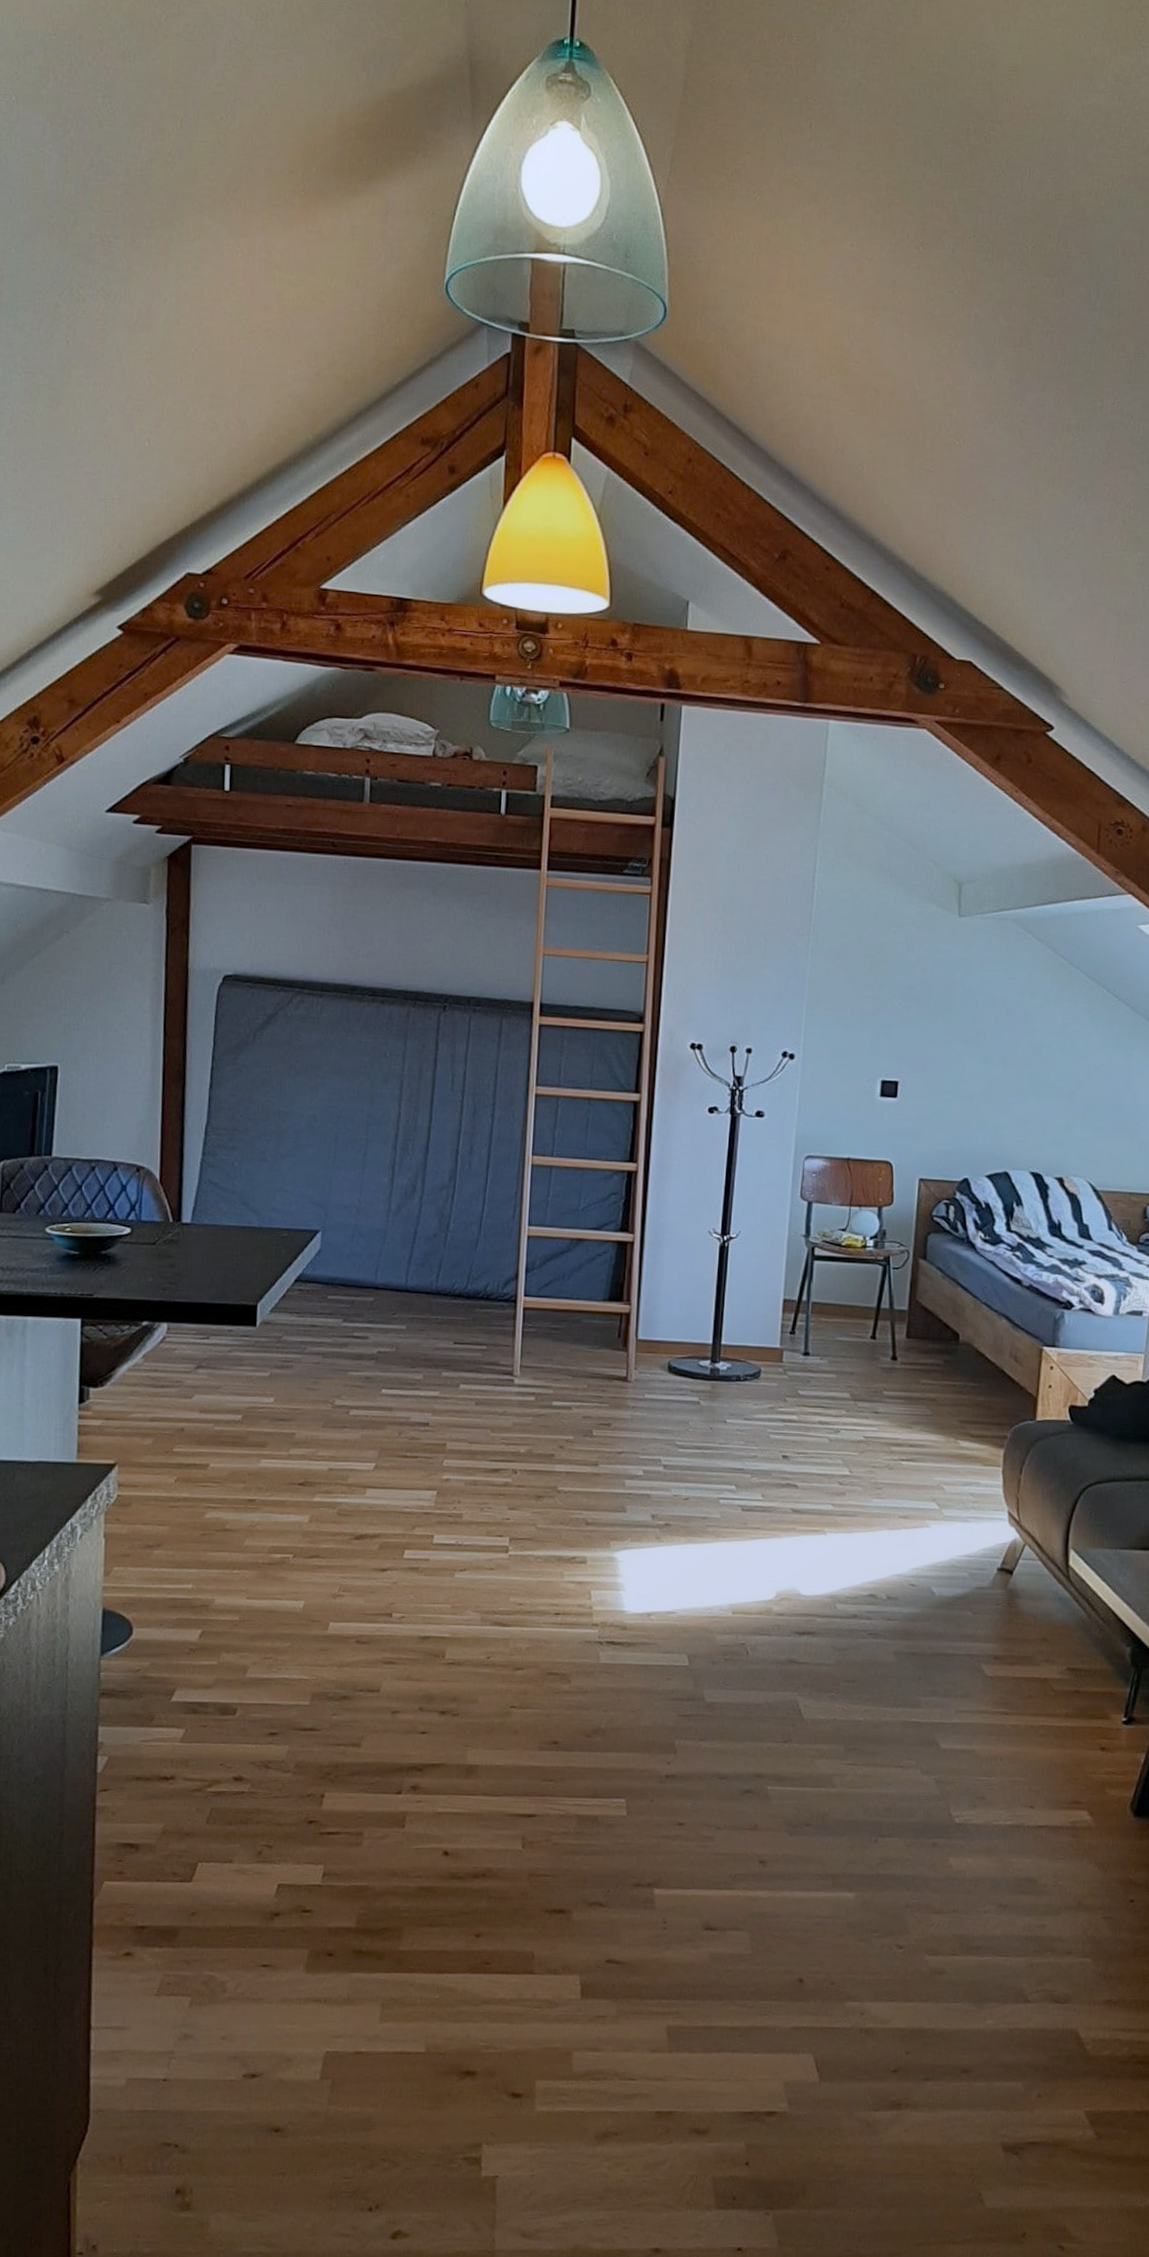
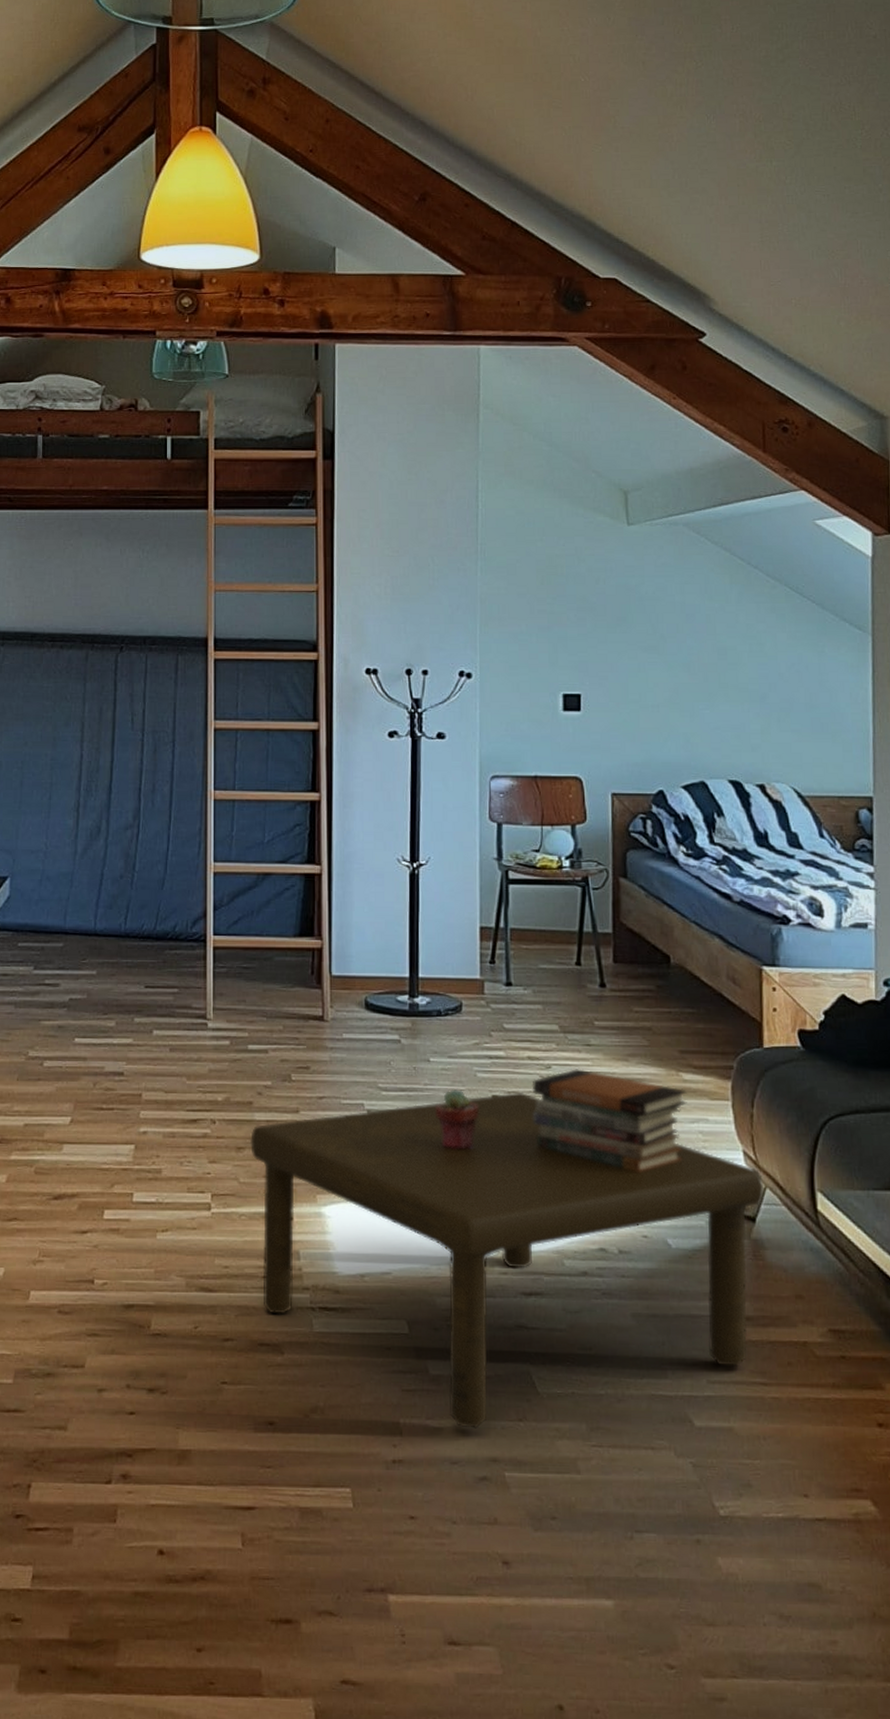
coffee table: none [550,1453,1024,1749] -> present [250,1091,764,1429]
potted succulent: none [728,1449,769,1504] -> present [435,1089,479,1150]
book stack: none [819,1434,963,1529] -> present [532,1069,687,1173]

